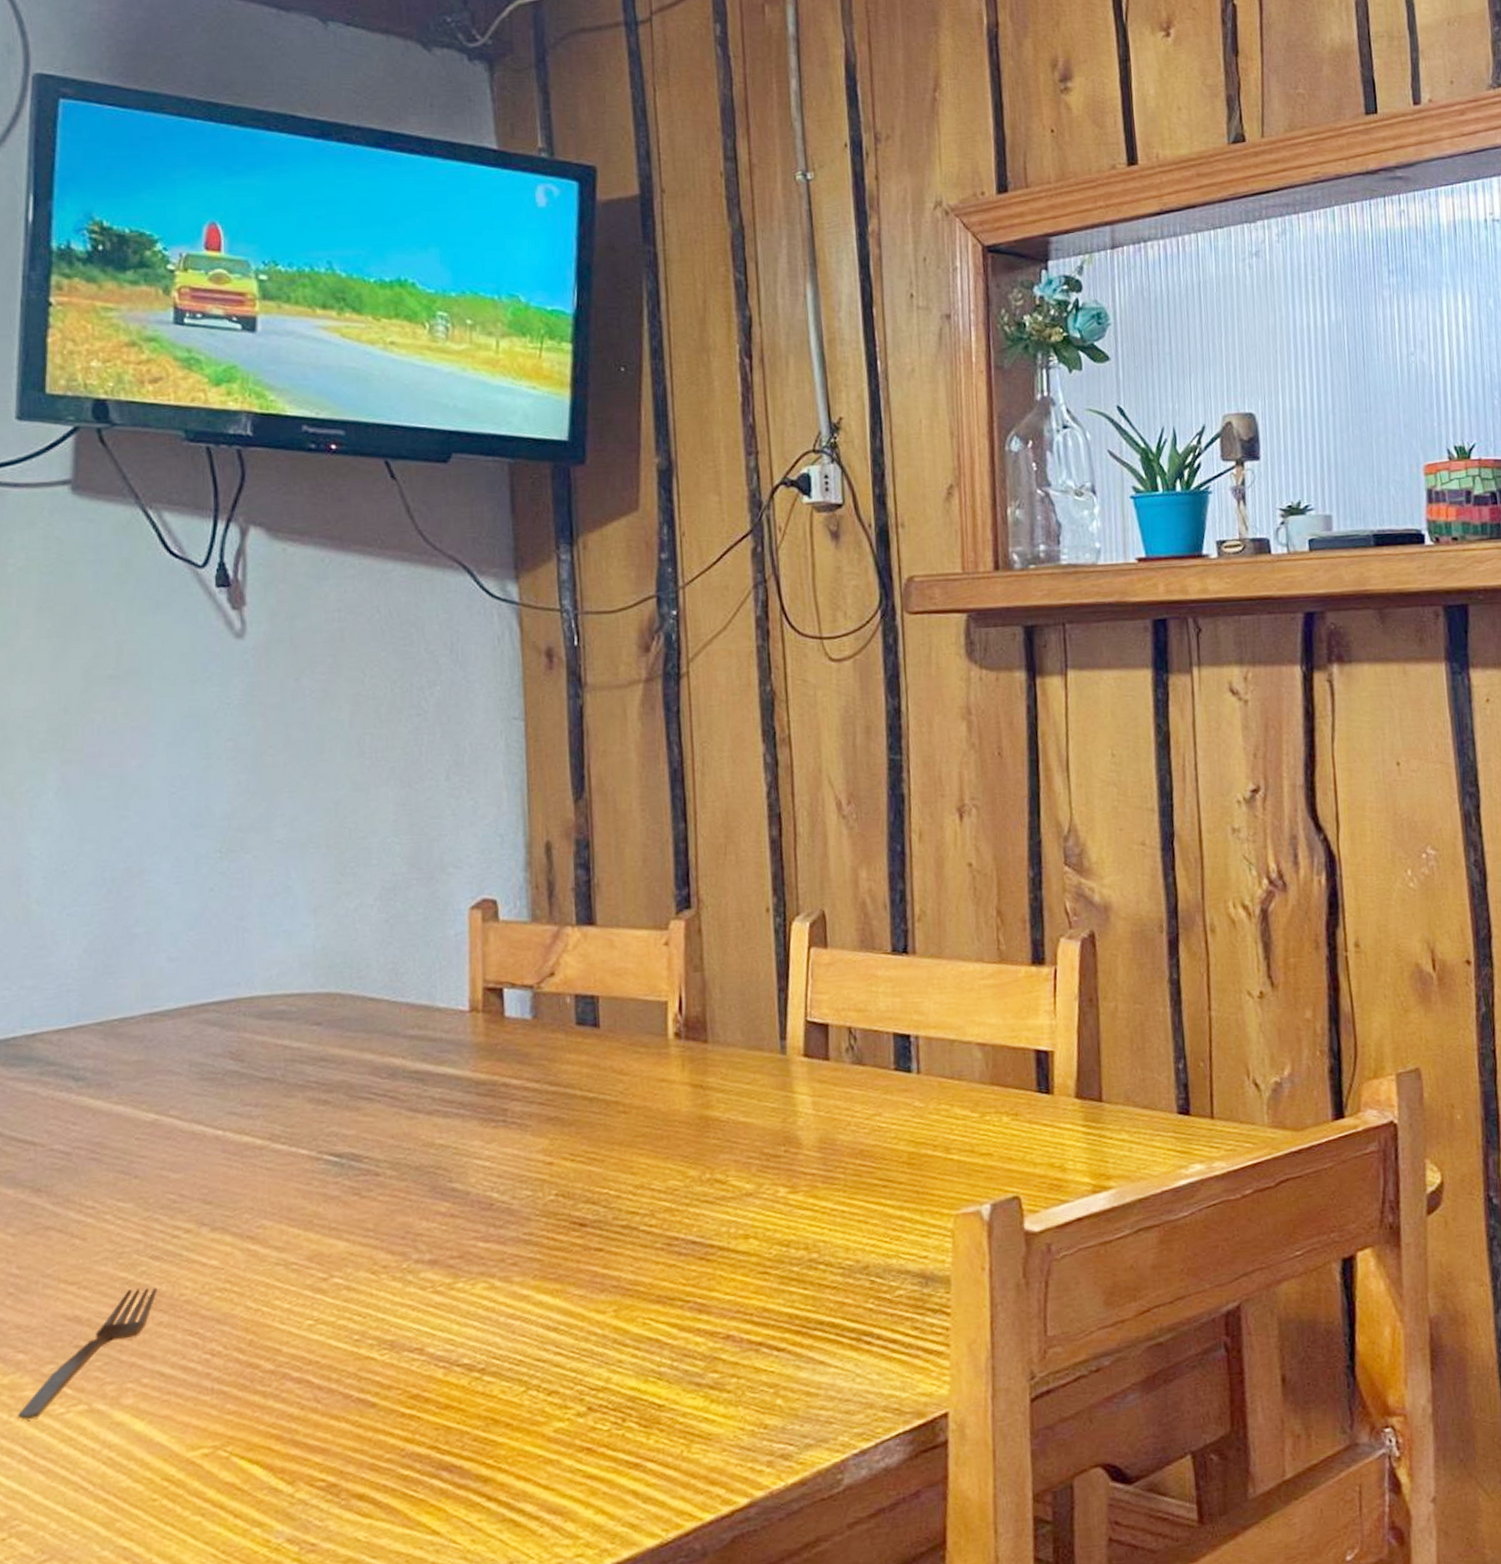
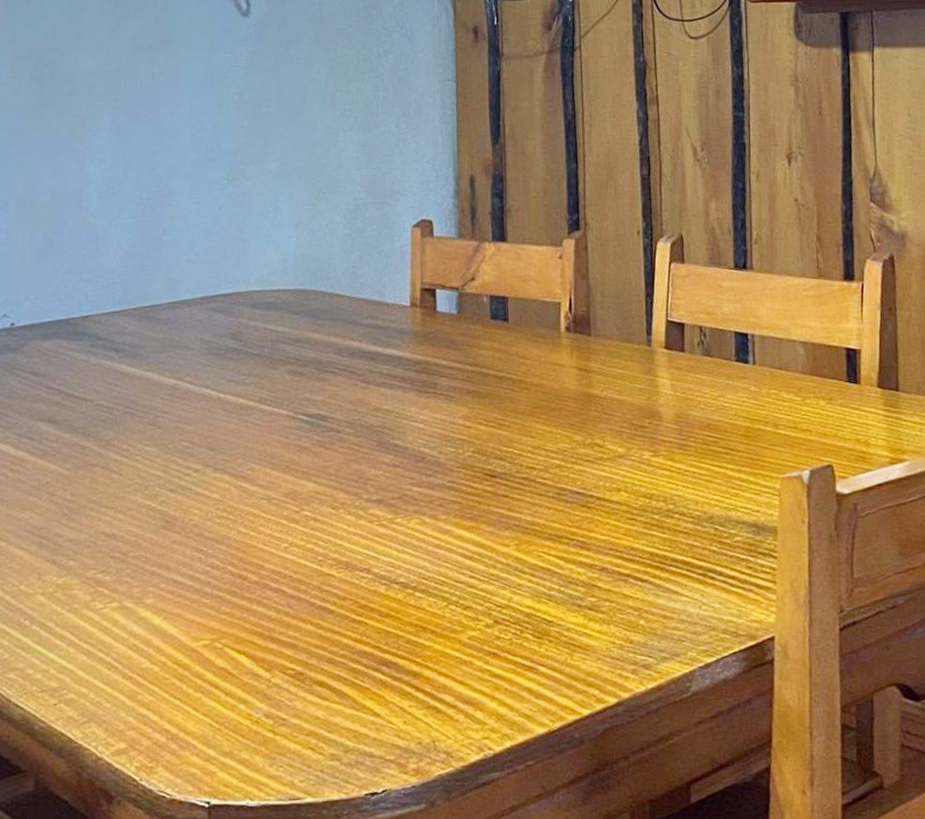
fork: present [18,1287,158,1420] -> none [68,513,173,612]

